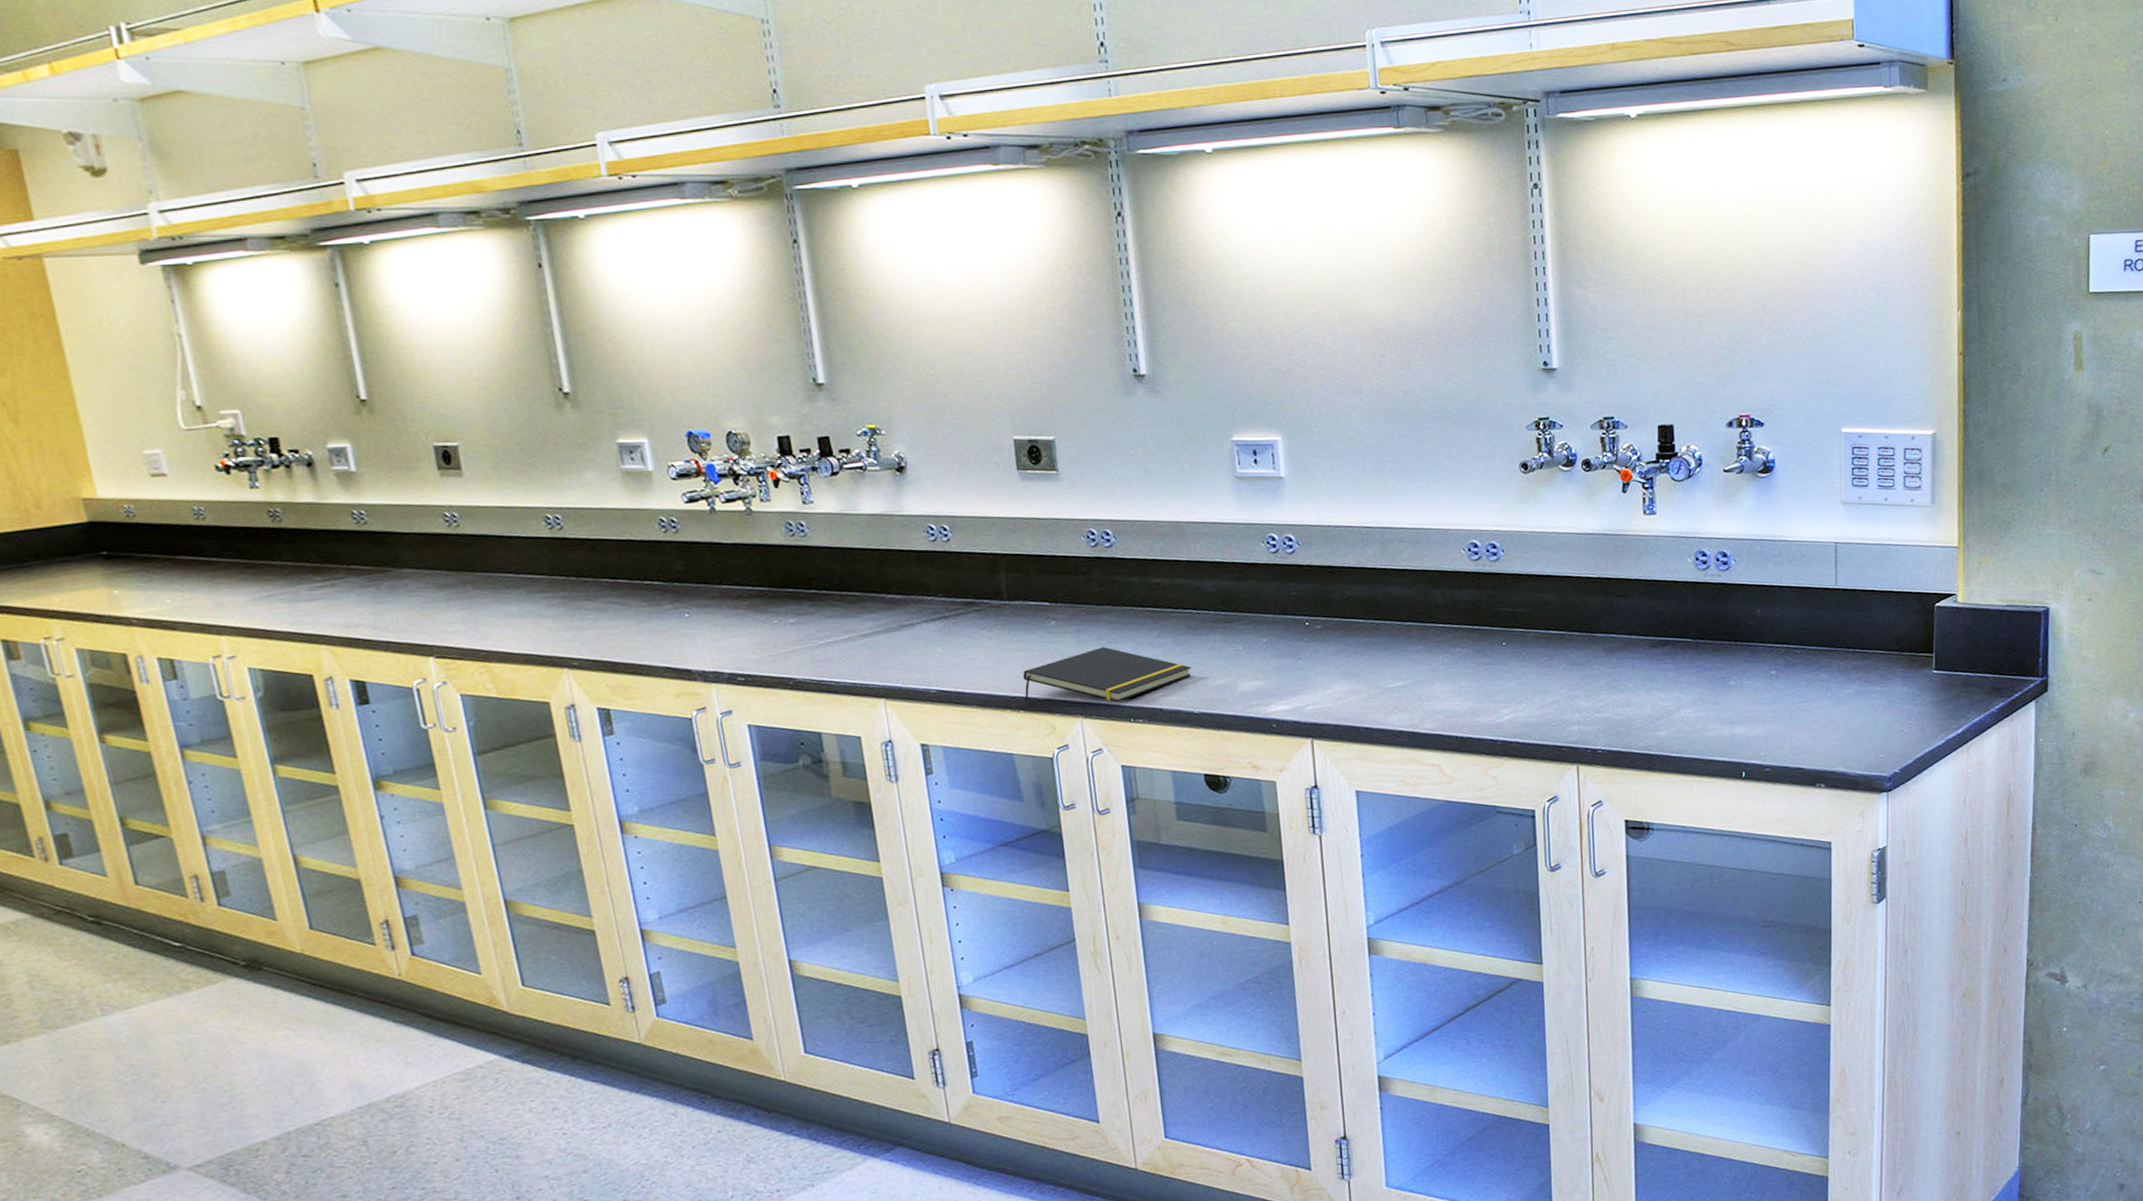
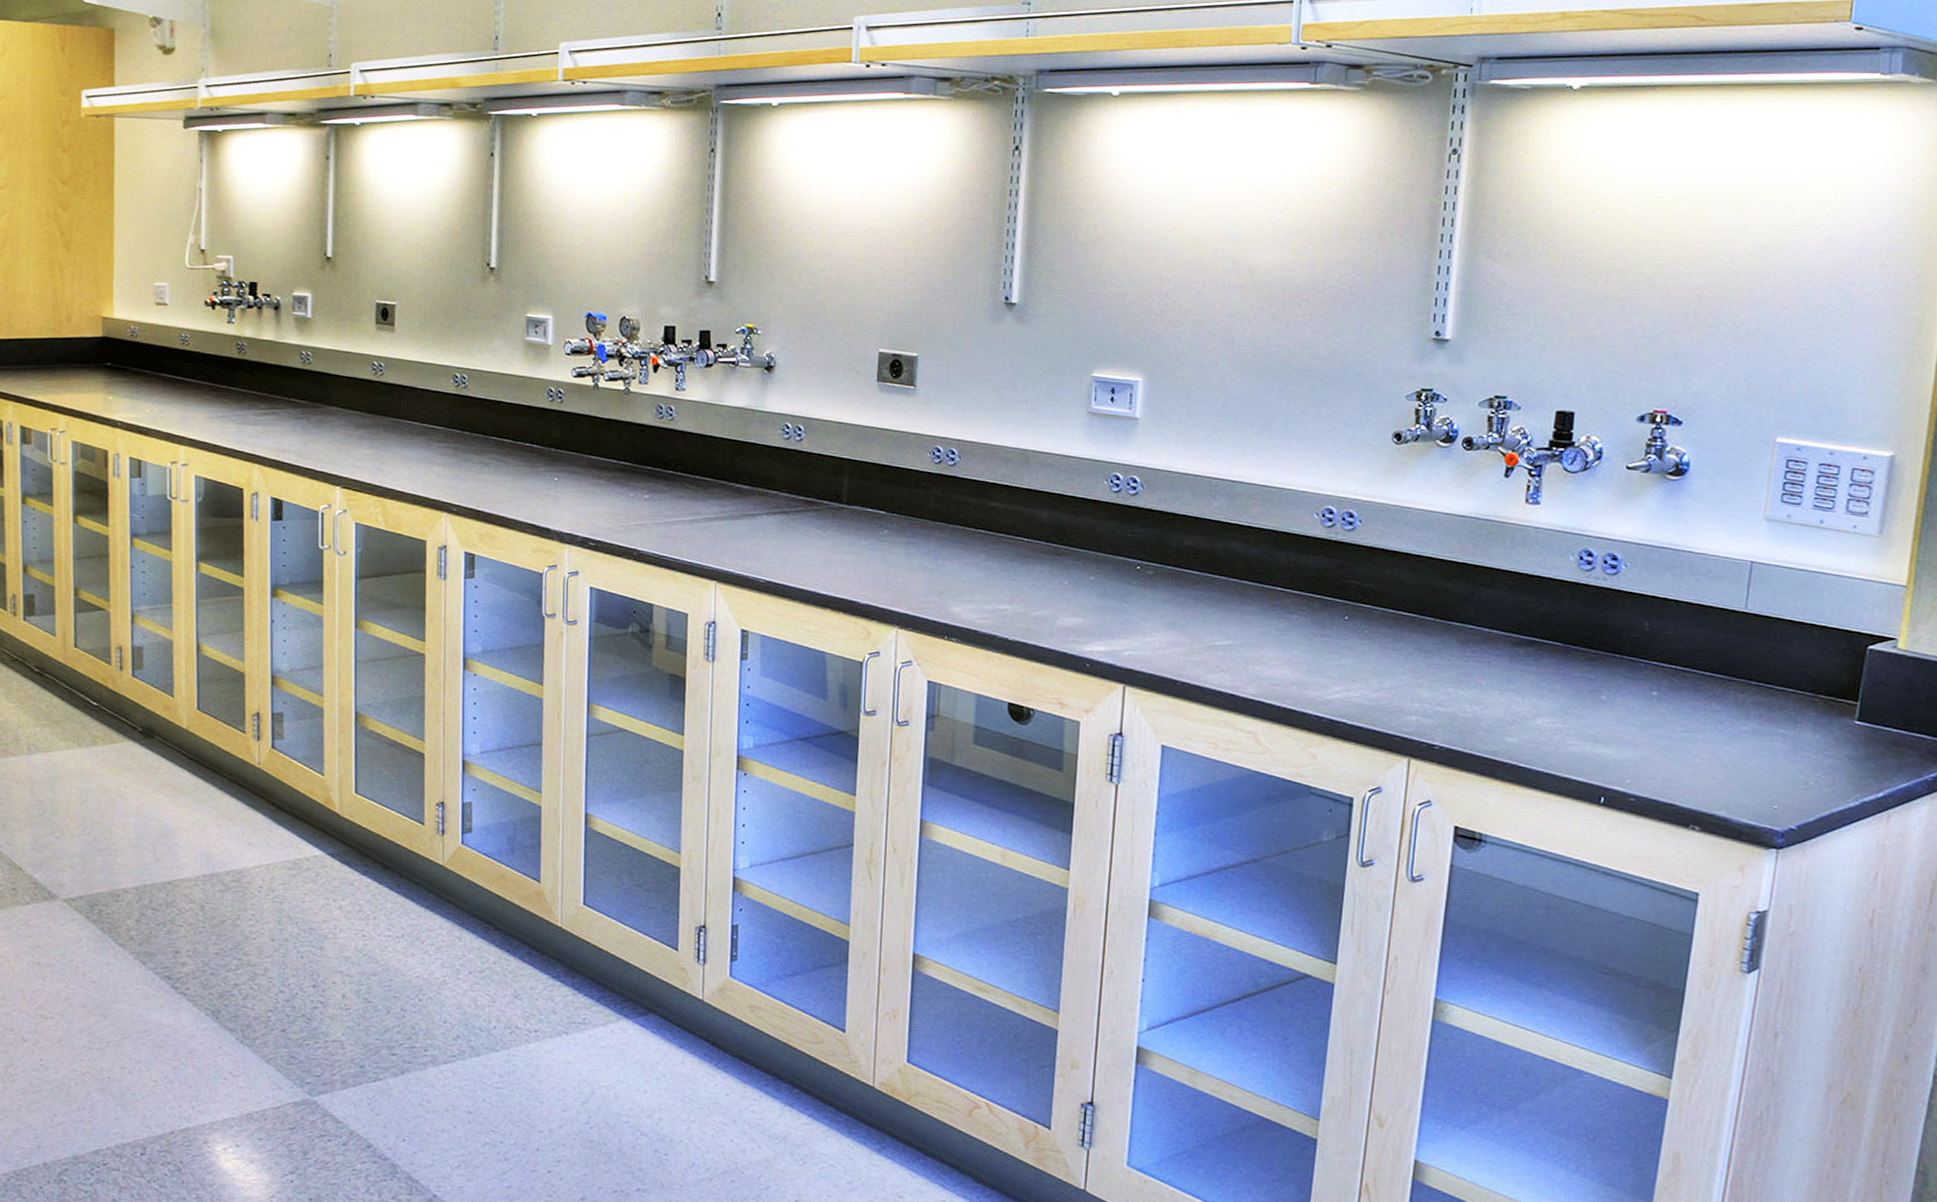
notepad: present [1023,647,1191,703] -> none [845,561,1013,618]

